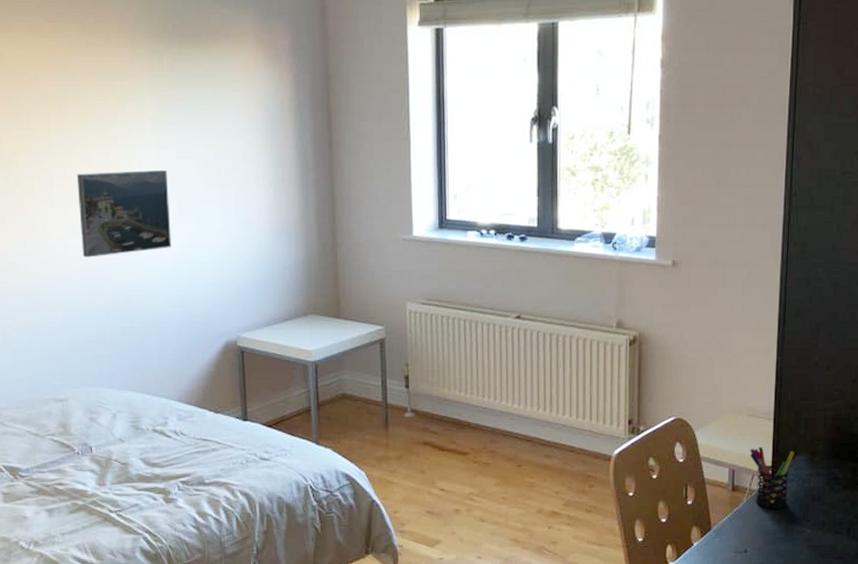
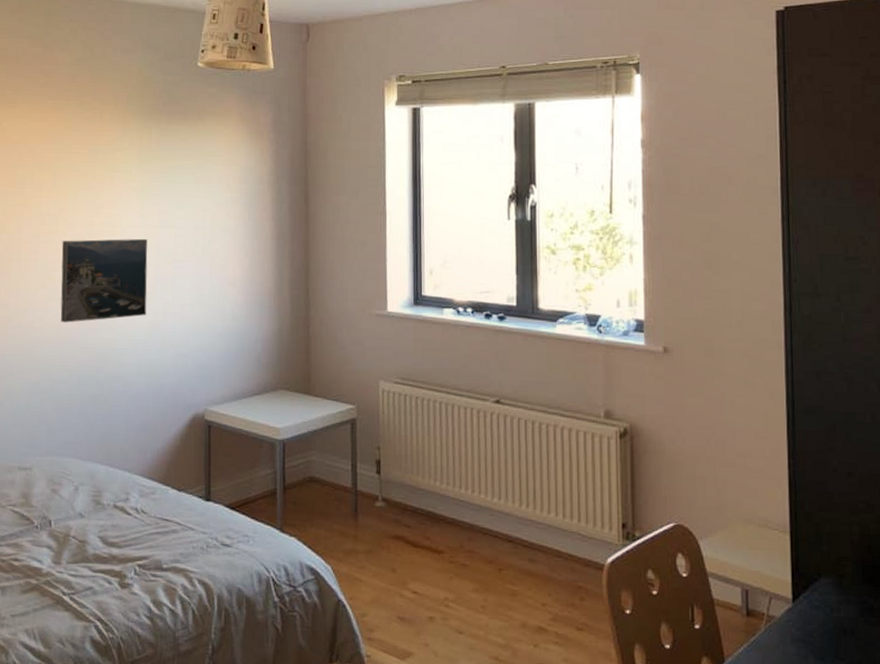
pen holder: present [749,446,795,509] -> none [764,564,818,642]

